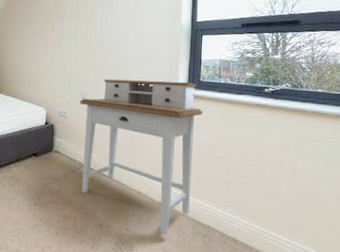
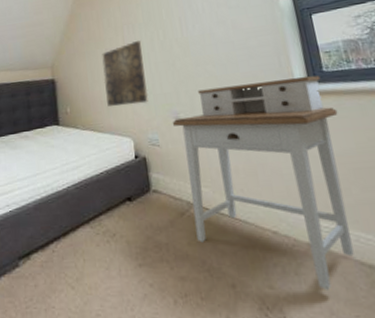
wall art: none [30,30,67,82] -> present [102,41,149,107]

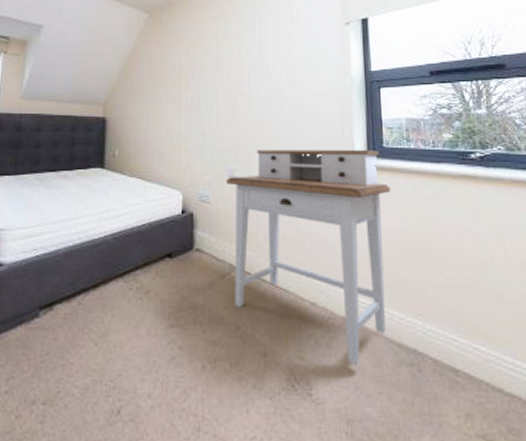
wall art: present [102,41,149,107] -> none [159,89,206,156]

